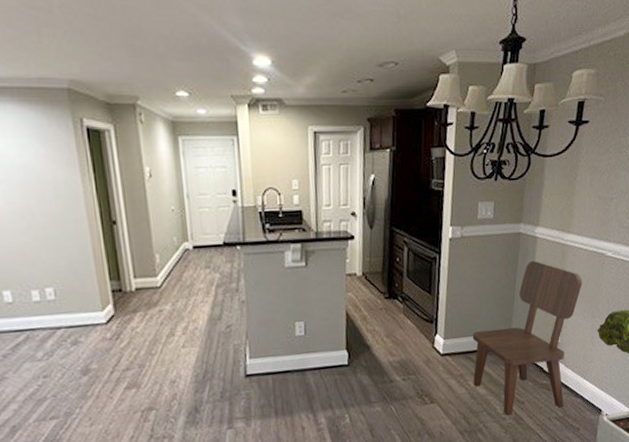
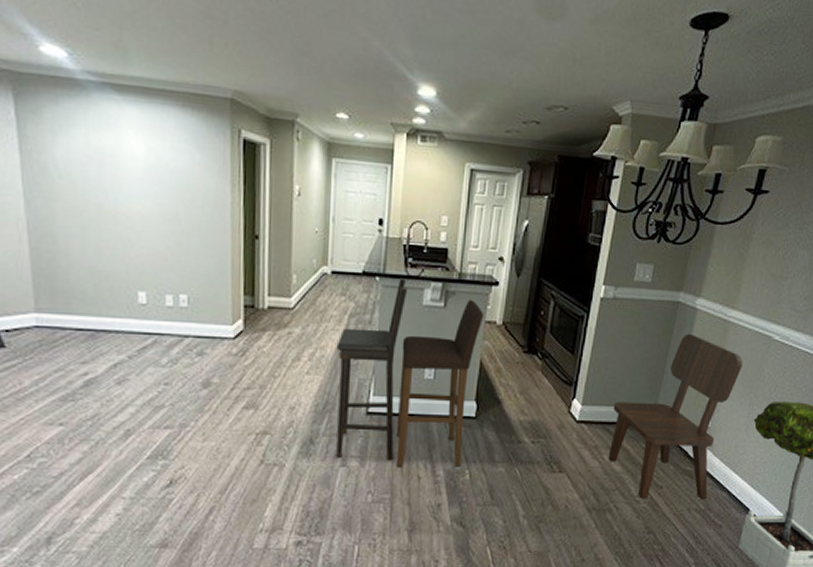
bar stool: none [207,244,276,422] -> present [336,278,408,461]
bar stool: none [270,256,345,422] -> present [396,299,484,467]

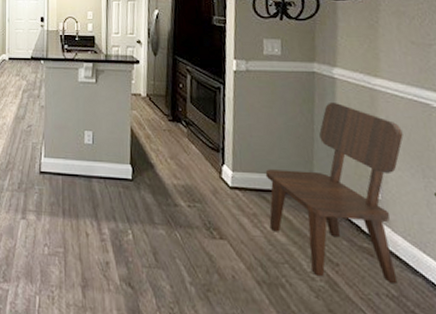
bar stool: present [336,278,408,461] -> none [14,61,66,217]
bar stool: present [396,299,484,467] -> none [64,76,130,227]

